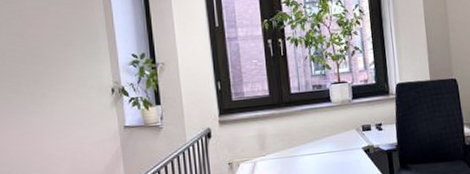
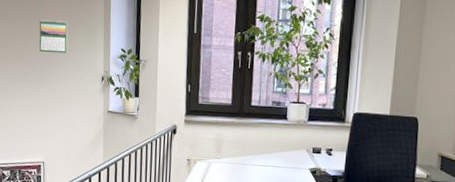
calendar: none [21,32,63,72] -> present [39,20,68,54]

